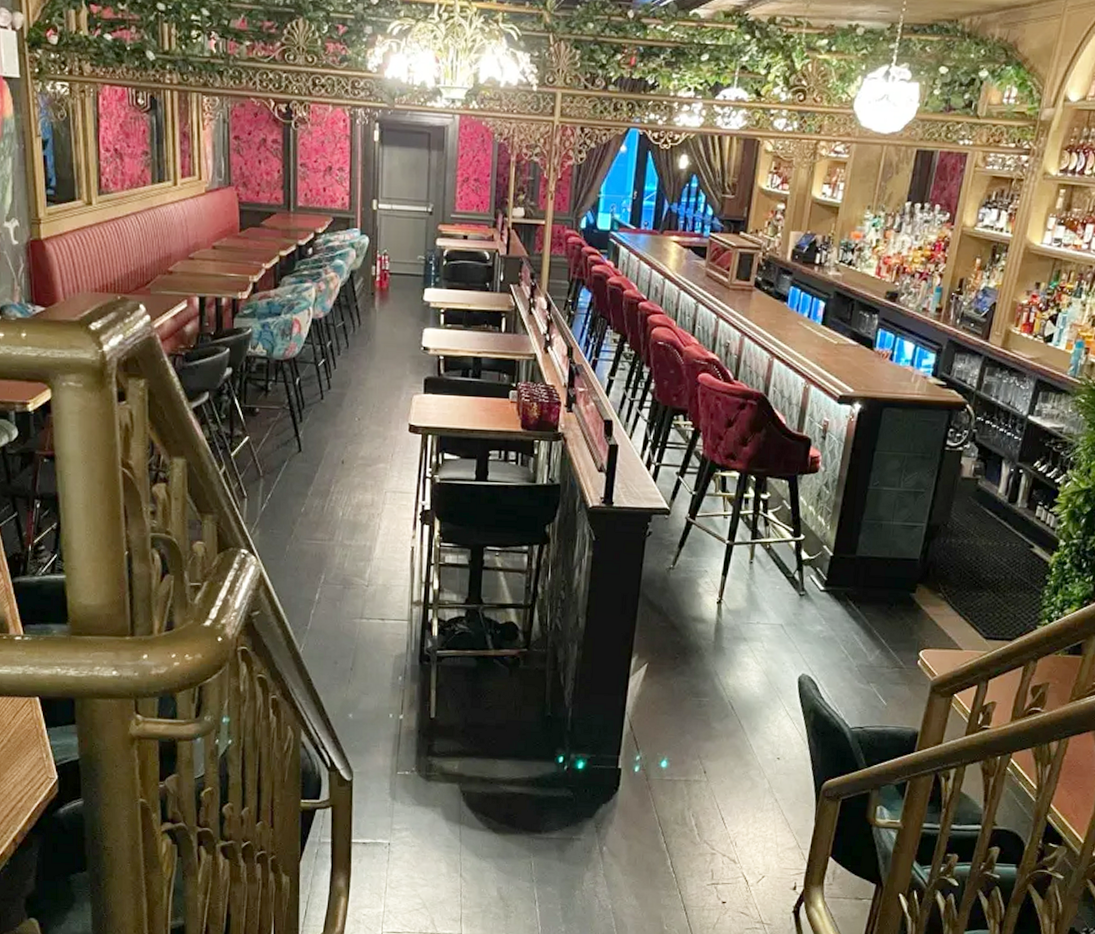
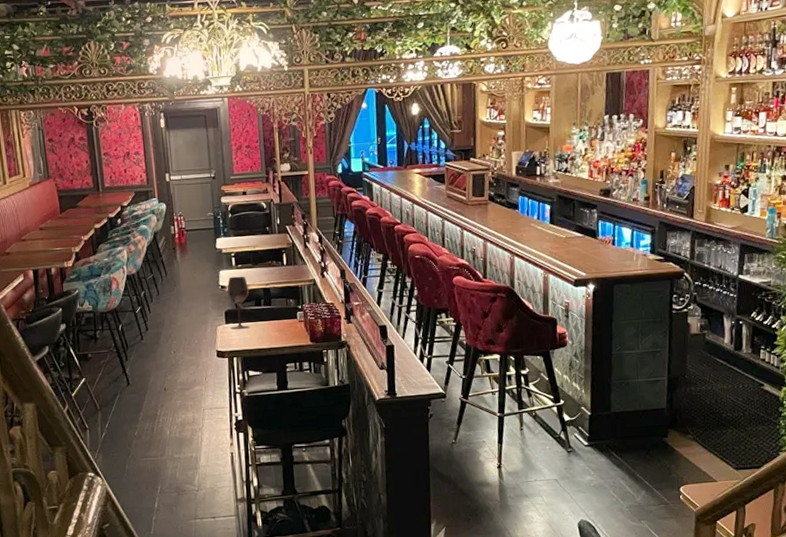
wineglass: none [428,337,457,404] -> present [227,276,250,330]

